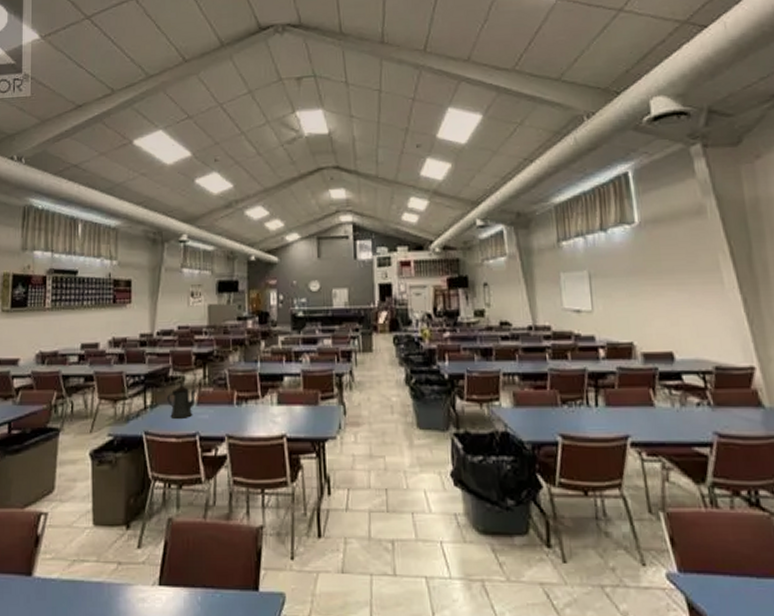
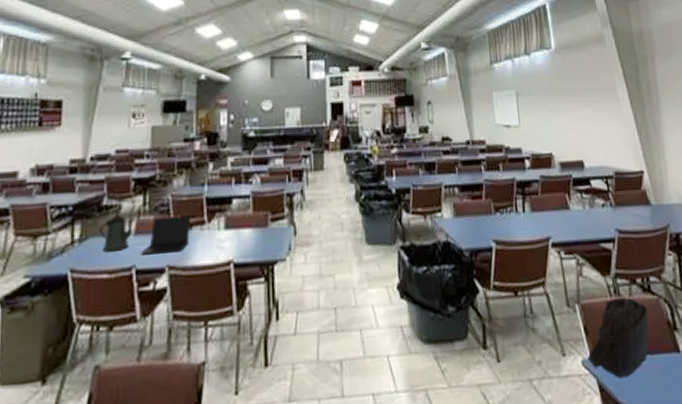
laptop: none [203,390,247,424] -> present [141,215,191,255]
shoulder bag: none [674,509,756,599] -> present [587,297,649,378]

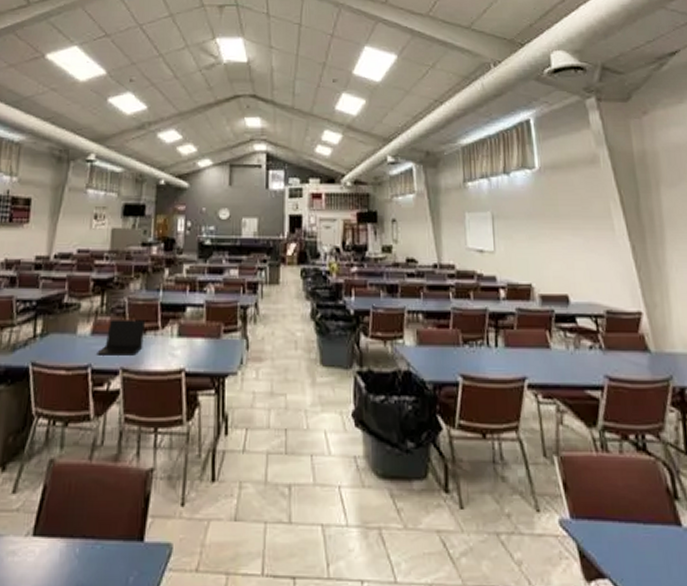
coffee pot: present [99,210,135,253] -> none [59,309,93,350]
shoulder bag: present [587,297,649,378] -> none [566,454,643,546]

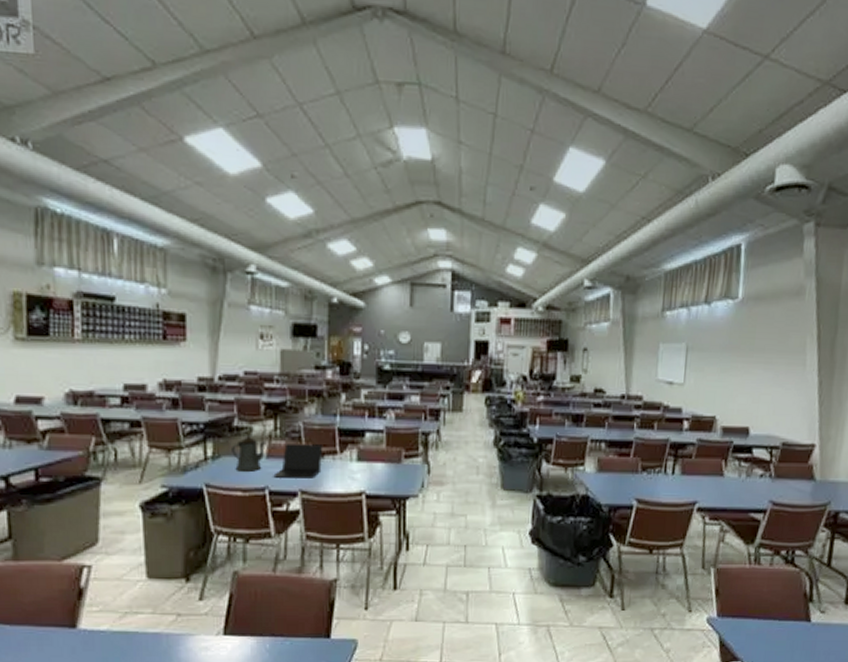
coffee pot: none [59,309,93,350] -> present [232,432,267,473]

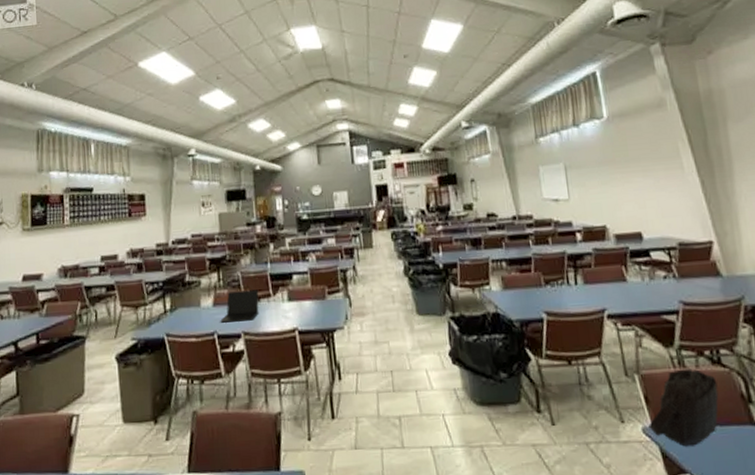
coffee pot: present [232,432,267,473] -> none [185,285,213,321]
shoulder bag: none [713,566,786,637] -> present [649,368,719,447]

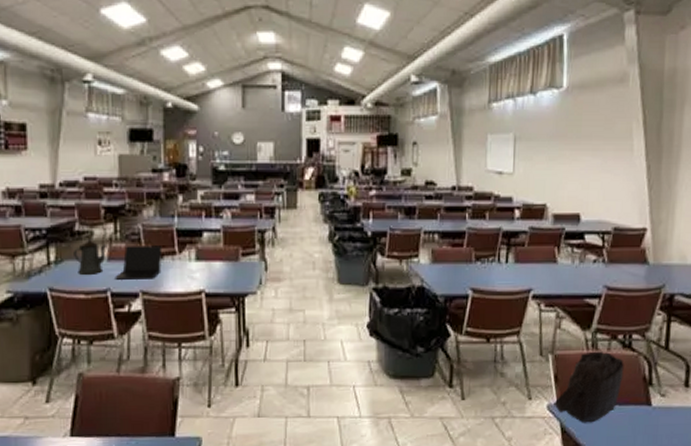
coffee pot: none [185,285,213,321] -> present [74,236,107,276]

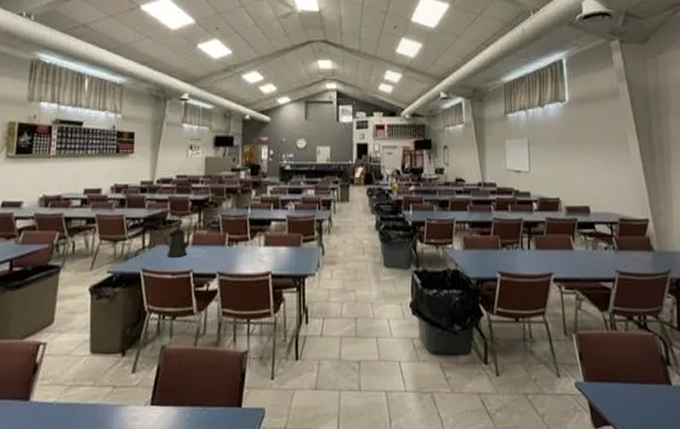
laptop: present [115,246,163,280] -> none [197,233,237,262]
shoulder bag: present [554,351,624,423] -> none [581,331,643,401]

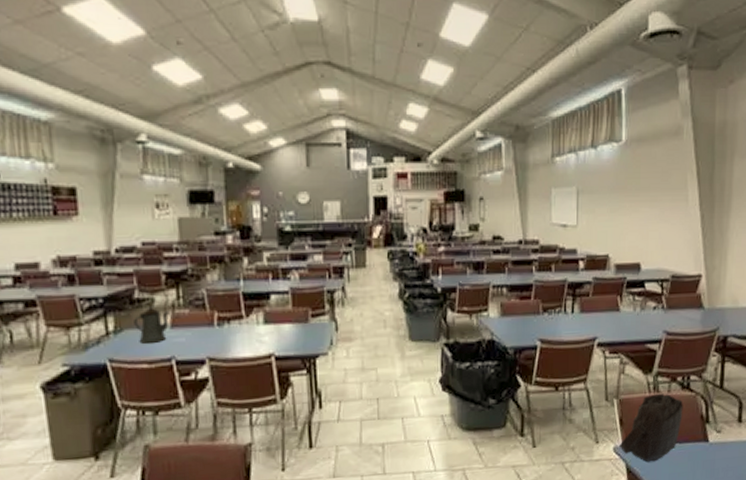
shoulder bag: none [581,331,643,401] -> present [619,393,683,462]

